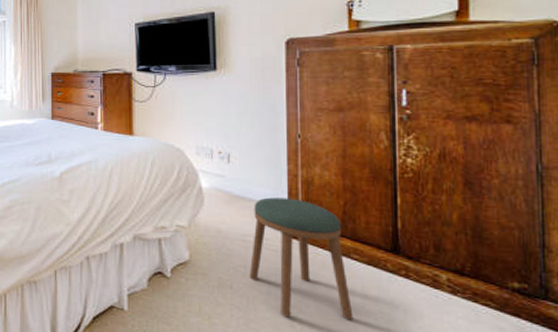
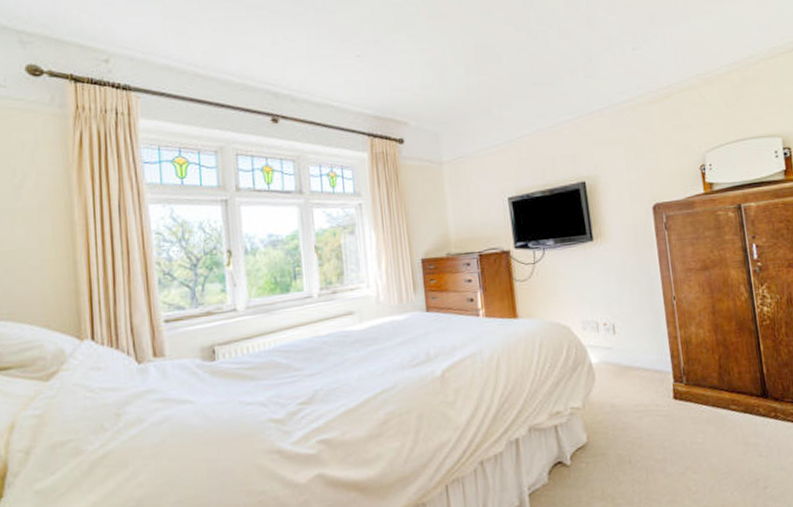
stool: present [249,197,354,320] -> none [642,360,739,481]

